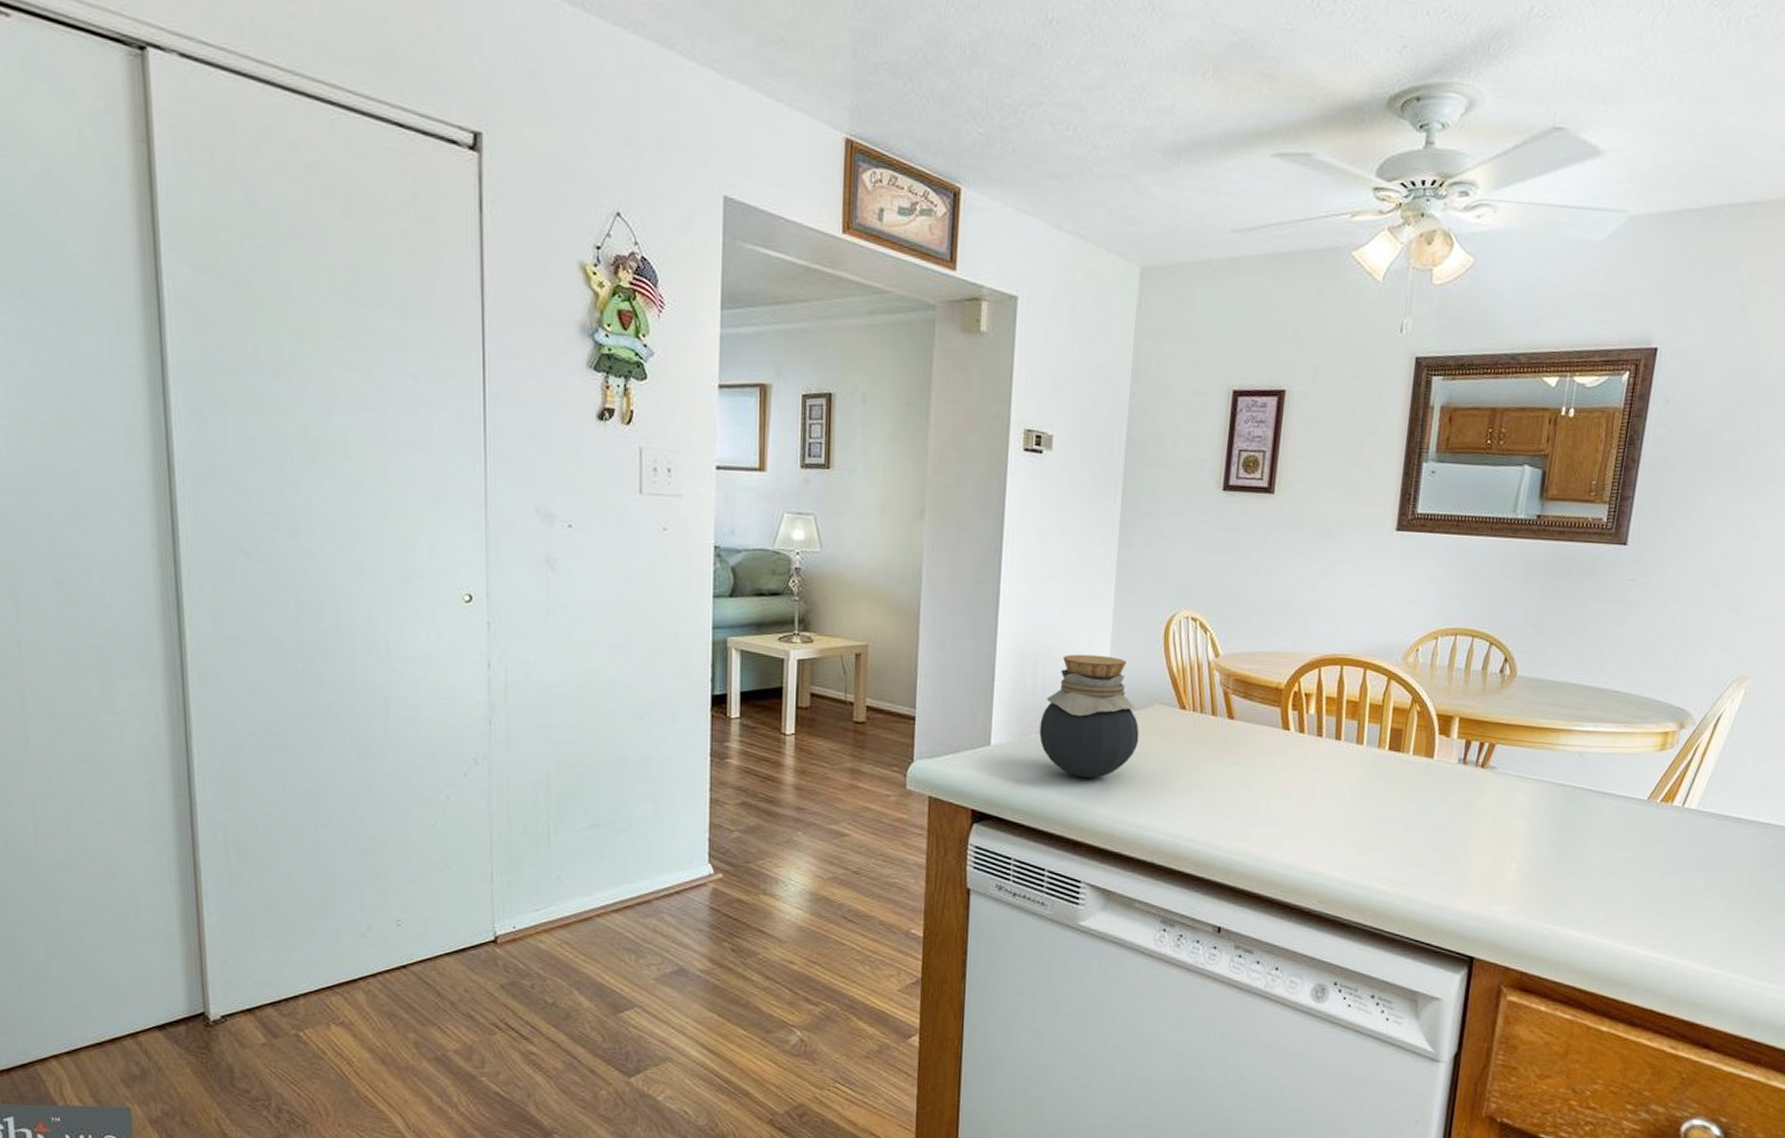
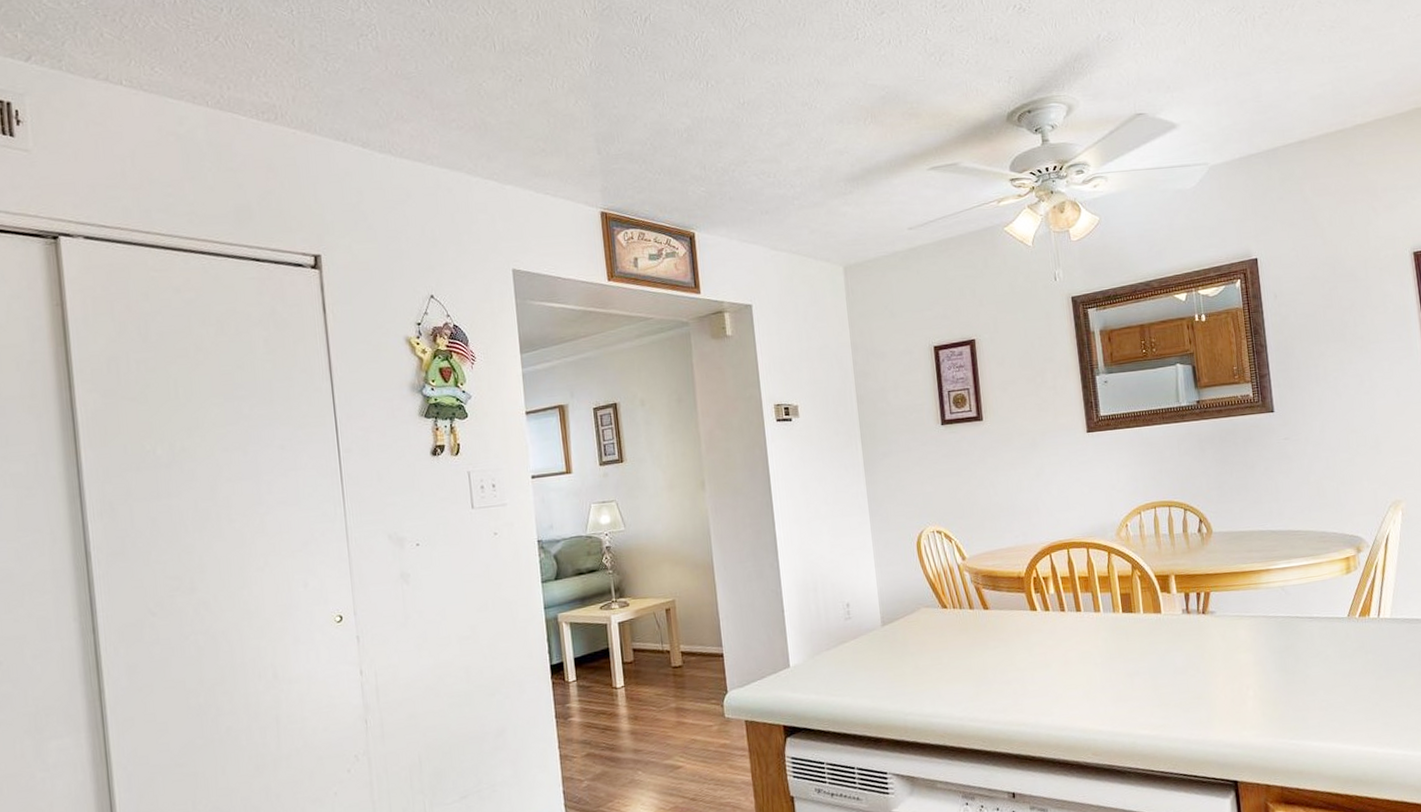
jar: present [1039,654,1140,778] -> none [828,574,913,682]

